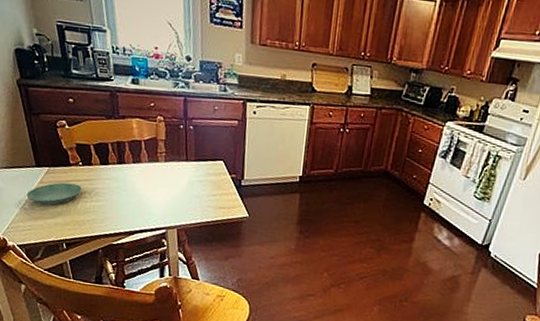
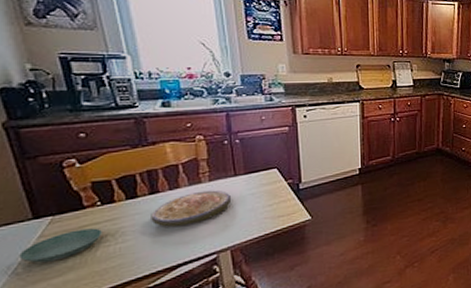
soup: none [117,169,182,198] -> present [151,190,232,227]

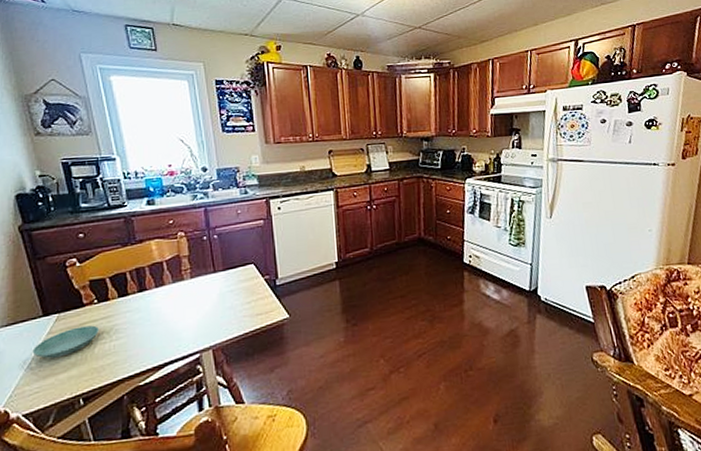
soup: present [151,190,232,227] -> none [140,287,212,325]

